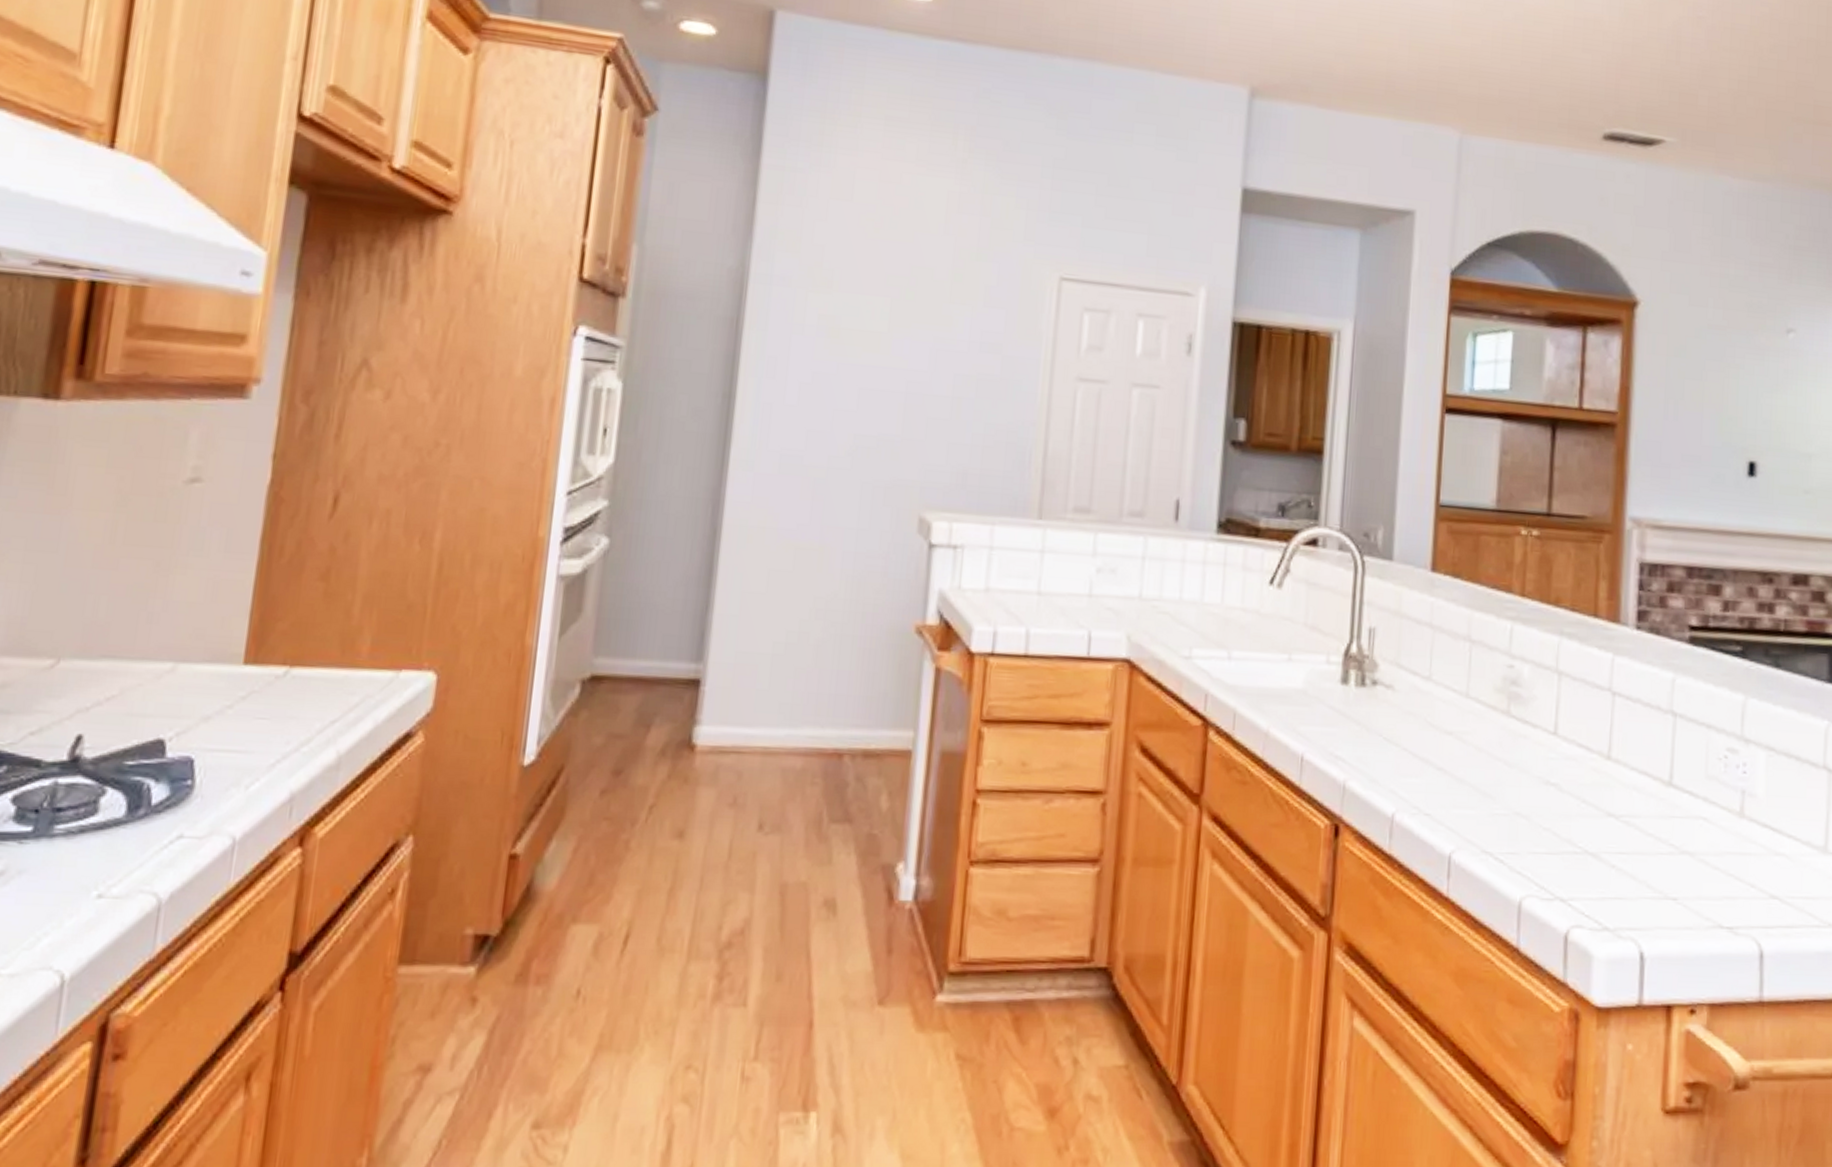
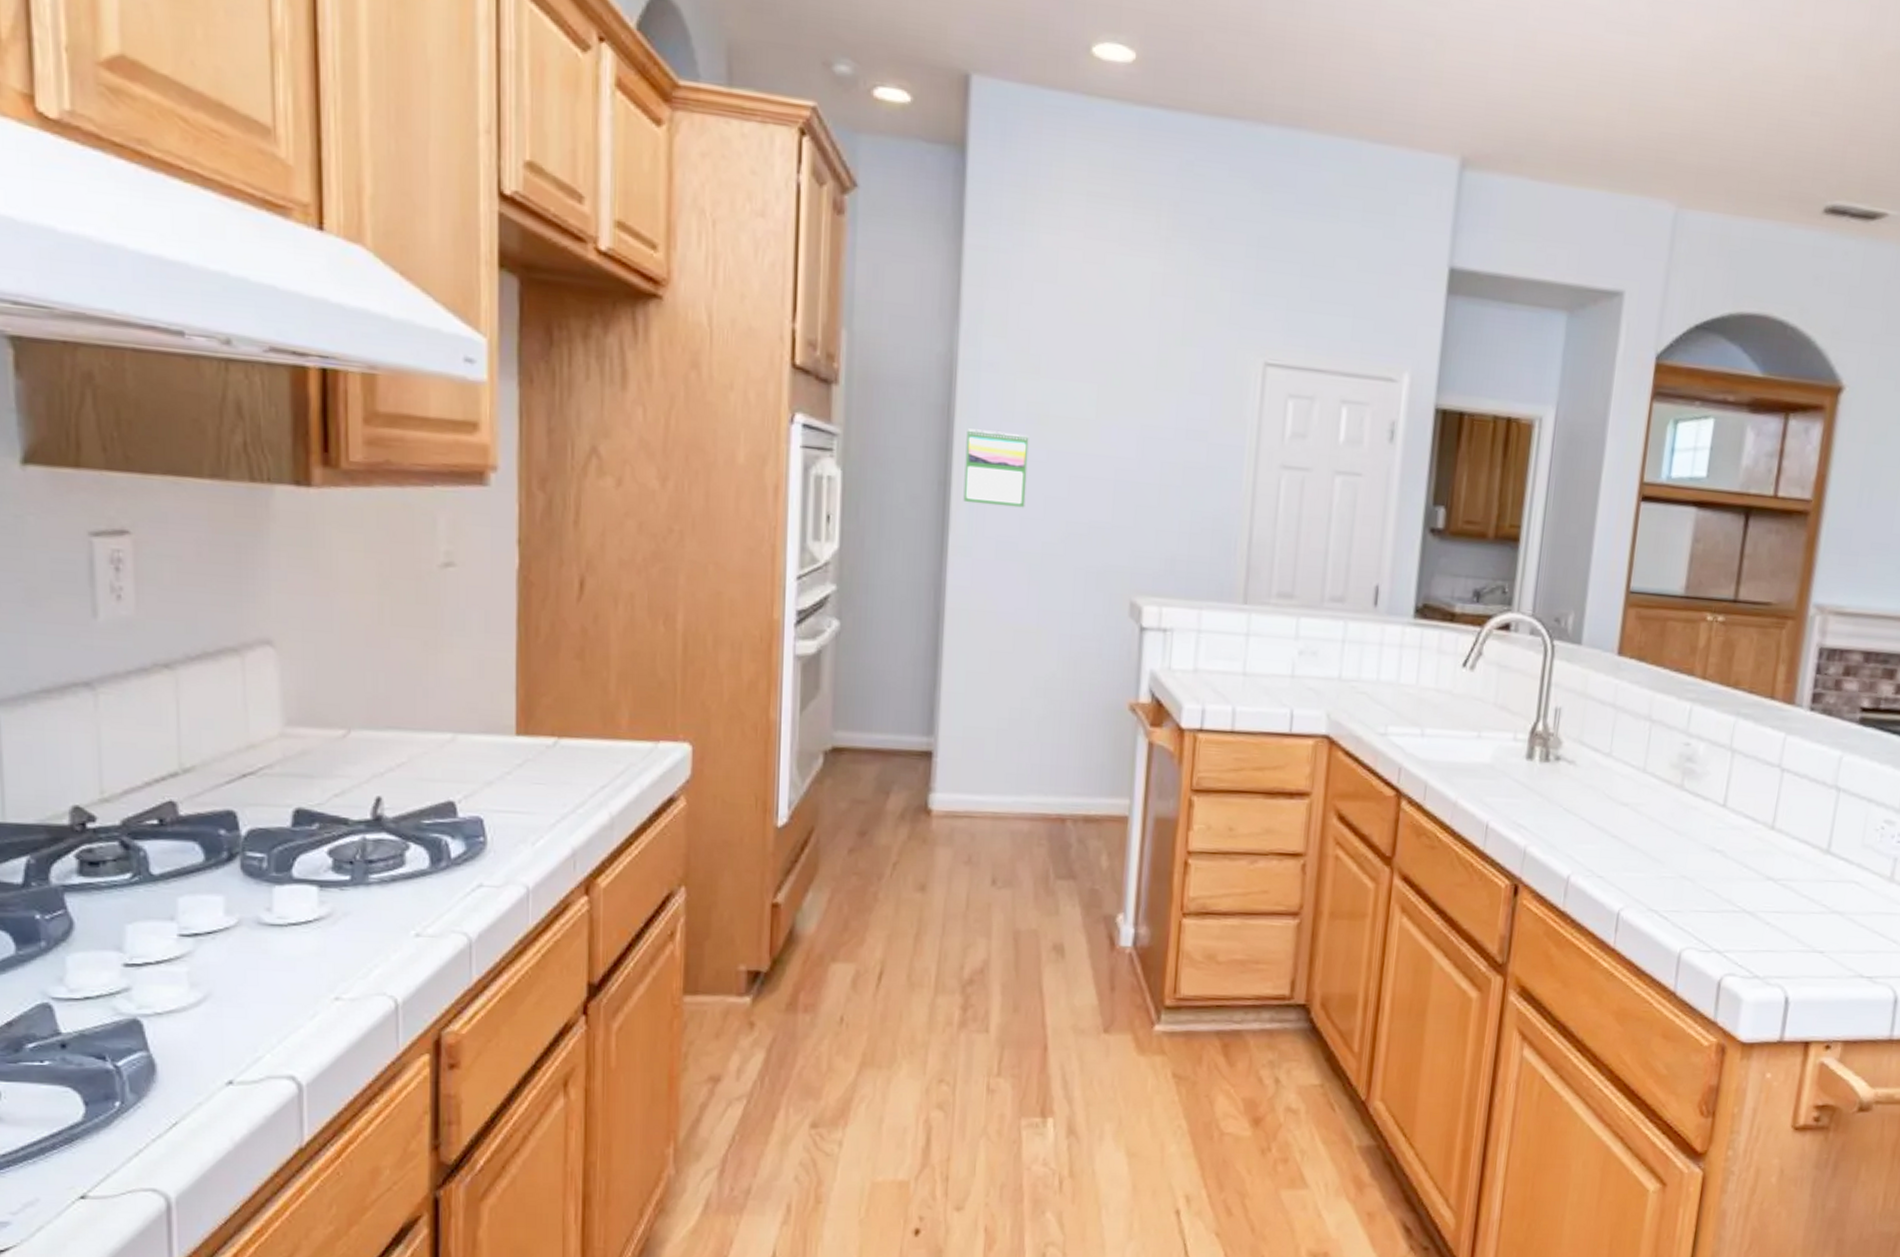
calendar: none [748,341,819,421] -> present [963,428,1029,508]

